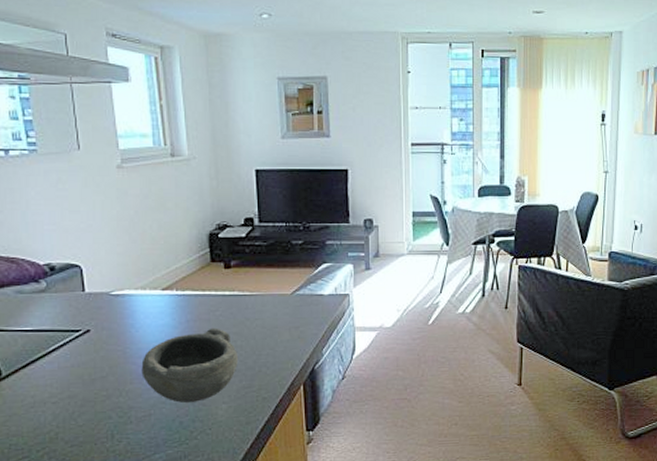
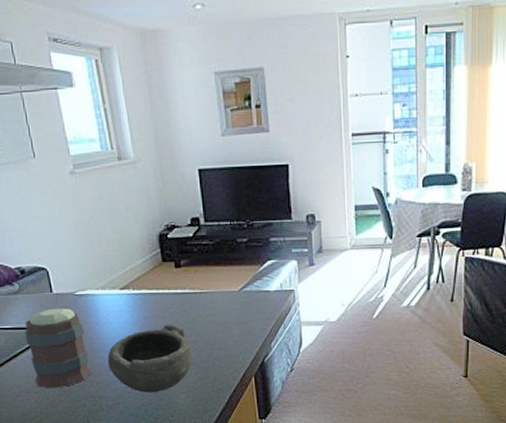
mug: none [48,308,122,399] -> present [25,308,92,389]

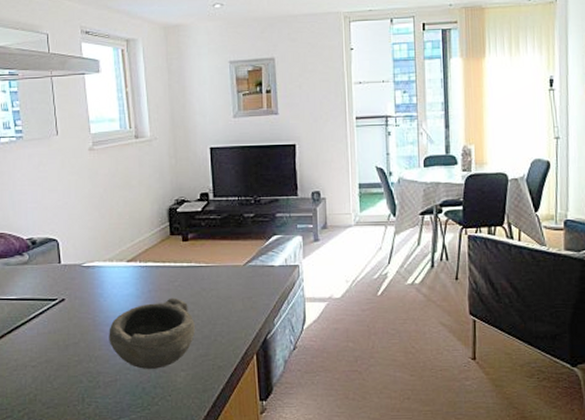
mug: present [25,308,92,389] -> none [29,279,92,363]

